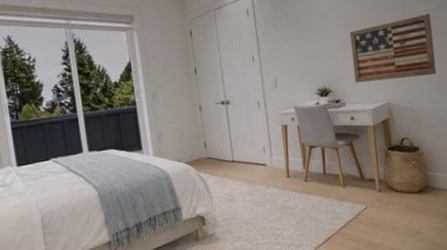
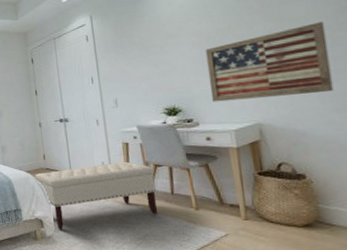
bench: none [195,144,313,226] -> present [34,161,158,230]

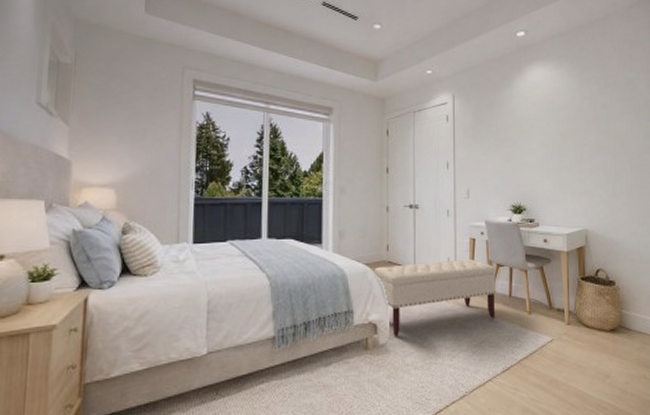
wall art: present [205,21,334,102] -> none [550,142,639,207]

